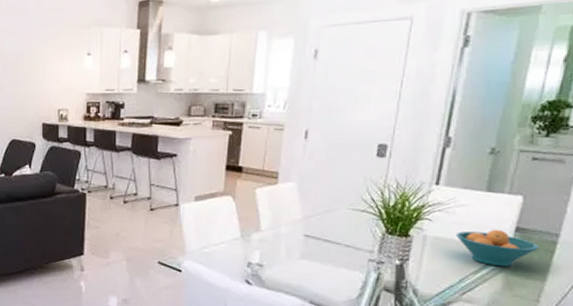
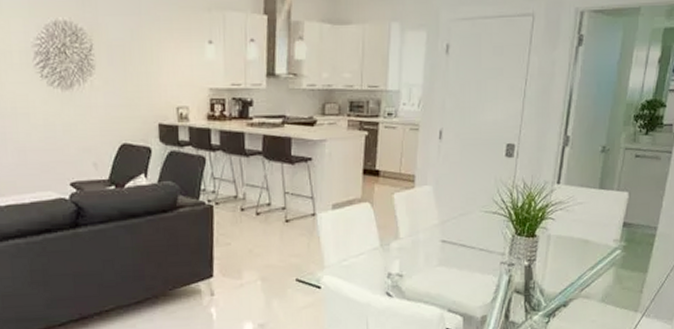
fruit bowl: present [455,229,540,267] -> none [574,225,642,261]

